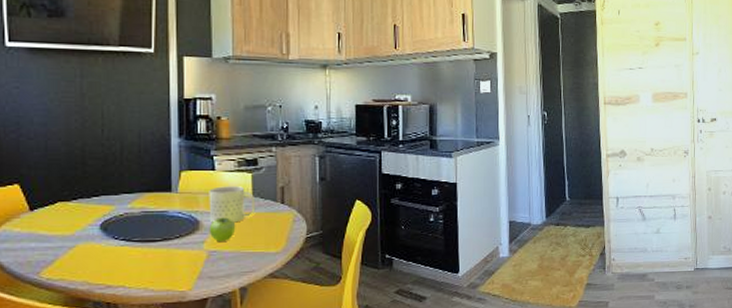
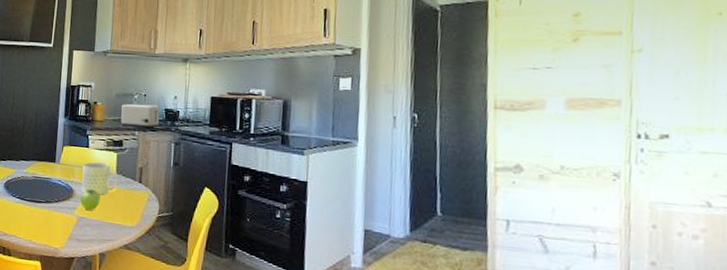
toaster: none [253,116,300,143] -> present [120,103,160,129]

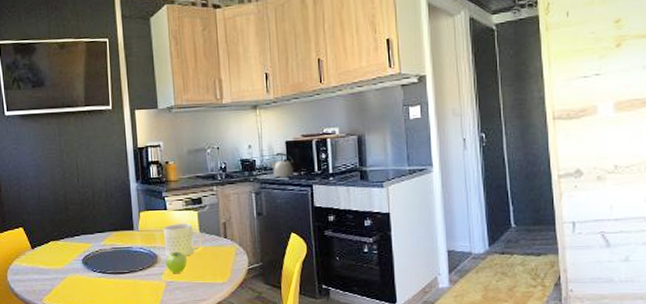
toaster: present [120,103,160,129] -> none [195,157,237,183]
kettle: none [192,106,218,132] -> present [269,152,297,178]

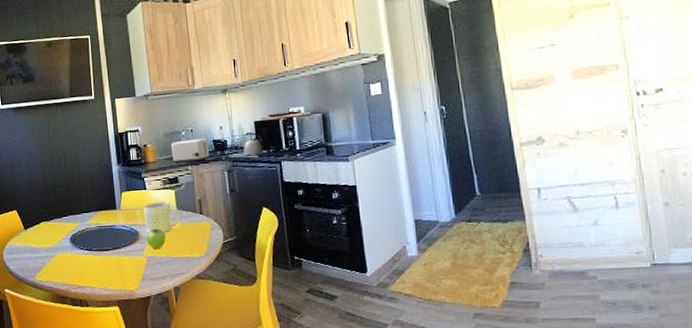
toaster: none [195,157,237,183] -> present [171,138,210,164]

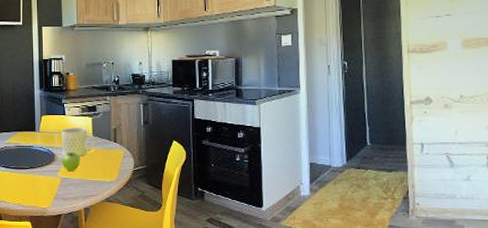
toaster: present [171,138,210,164] -> none [92,71,128,93]
kettle: present [239,132,266,156] -> none [156,69,180,92]

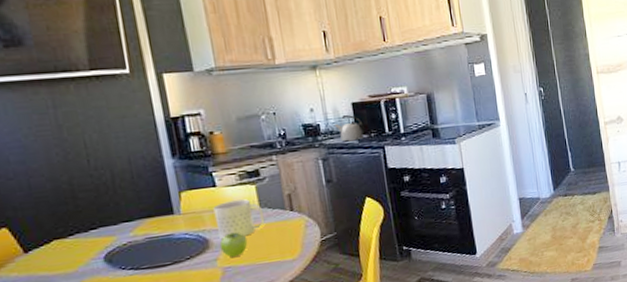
kettle: none [156,69,180,92] -> present [334,114,366,142]

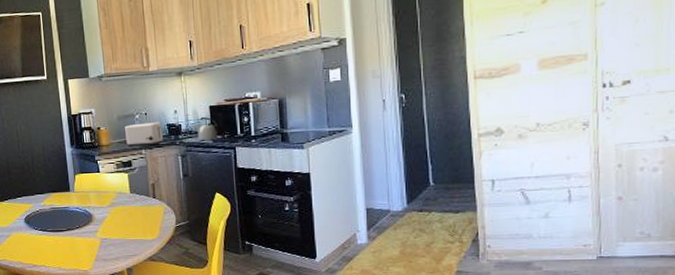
mug: present [213,199,265,240] -> none [97,185,134,216]
fruit: present [219,232,248,257] -> none [99,211,120,231]
toaster: none [248,122,300,154] -> present [125,122,164,147]

